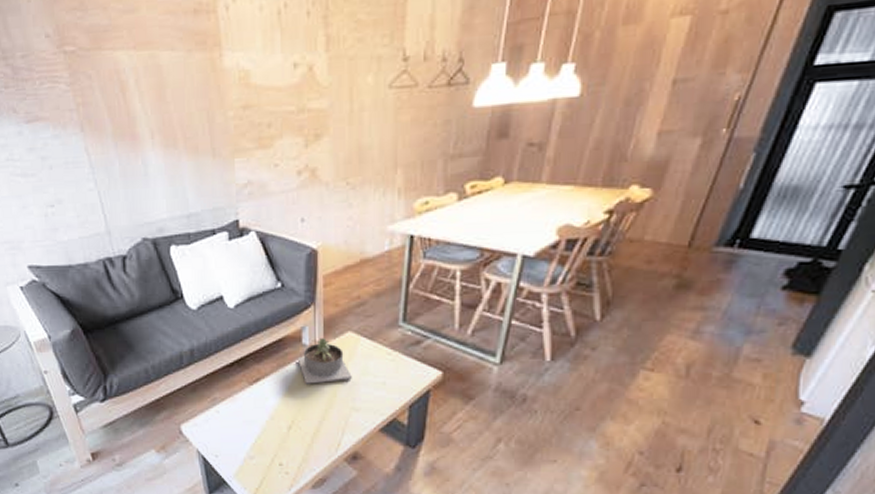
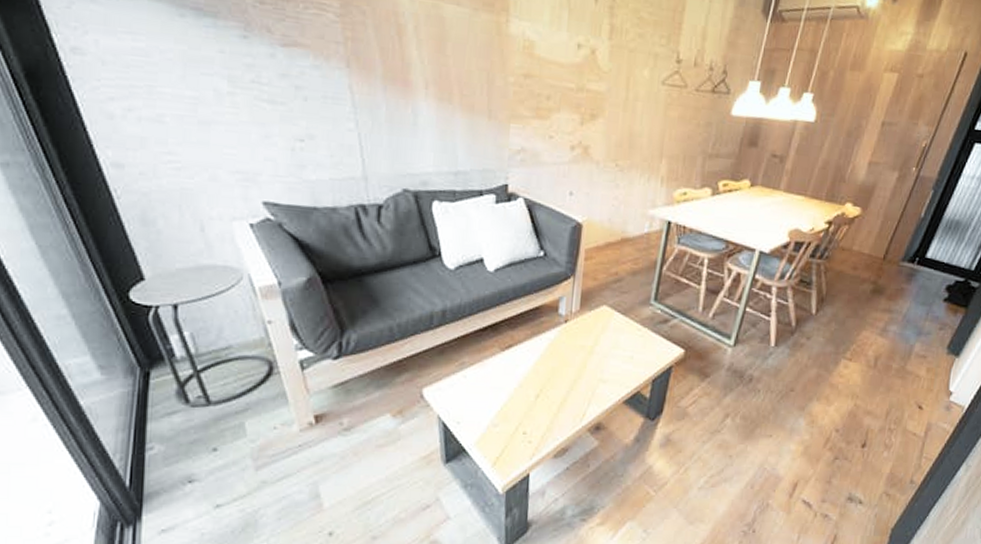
succulent planter: present [297,338,352,384] -> none [551,310,603,354]

